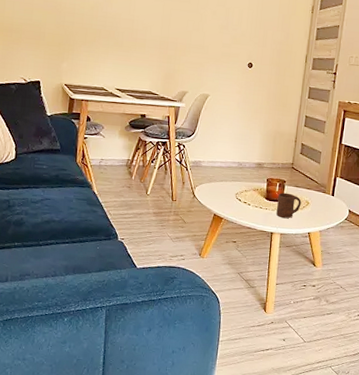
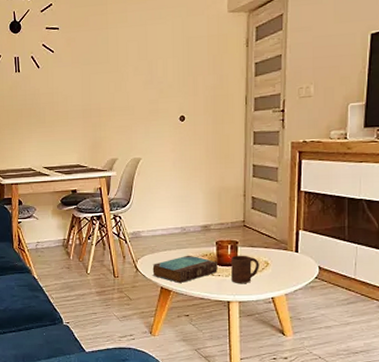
book: none [208,187,266,213] -> present [152,255,218,284]

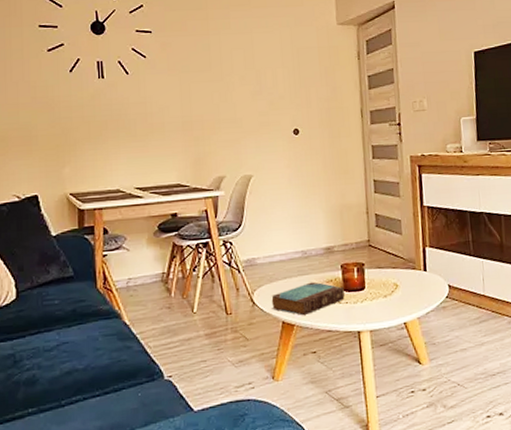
cup: present [231,255,259,283] -> none [358,277,389,310]

